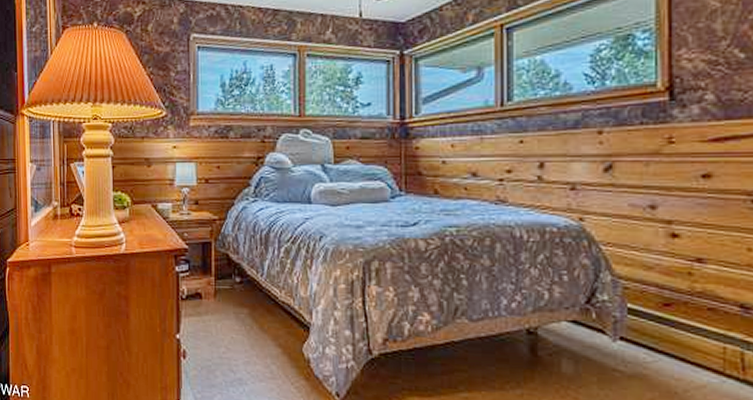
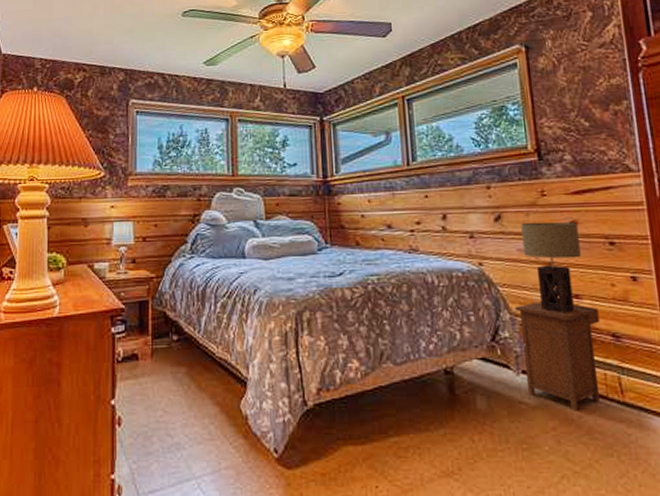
nightstand: none [618,264,726,385] -> present [514,301,601,411]
table lamp: none [637,173,712,279] -> present [521,221,581,313]

